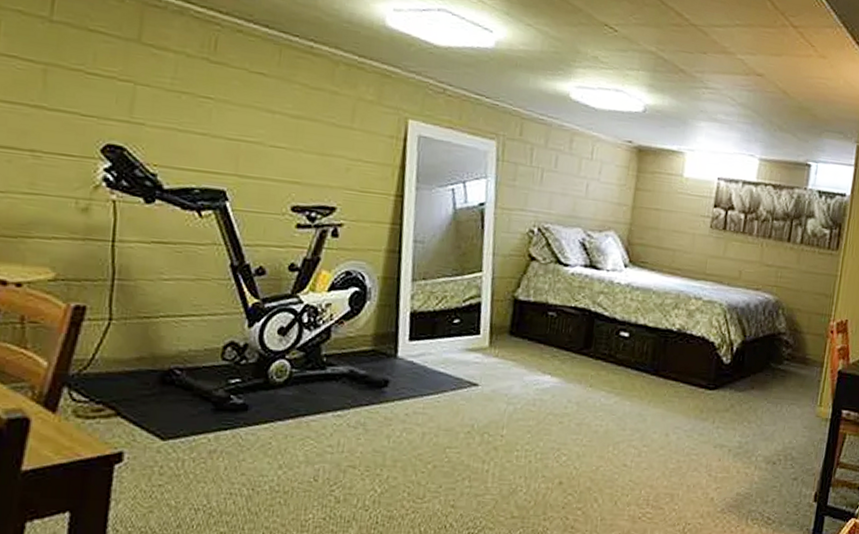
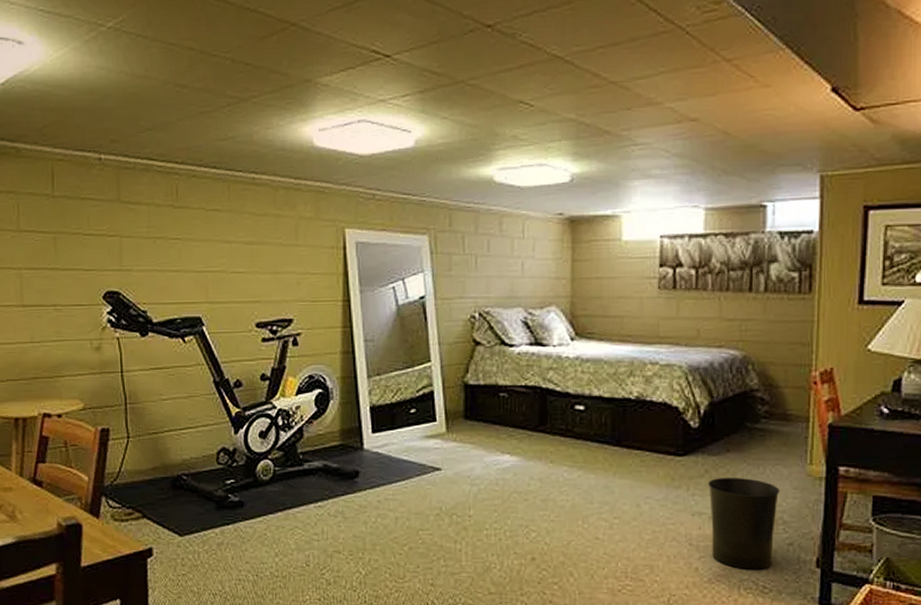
waste bin: none [727,412,793,502] -> present [708,477,780,569]

